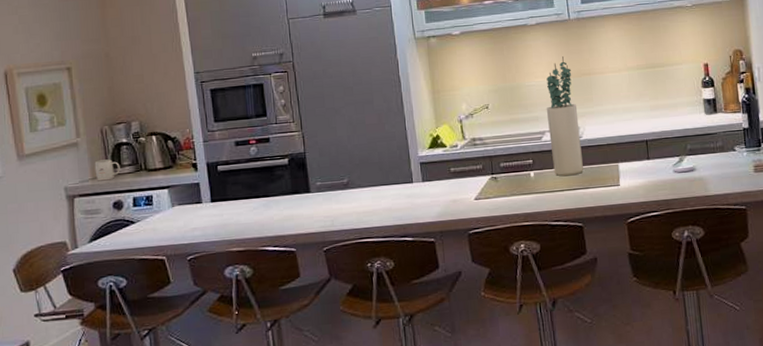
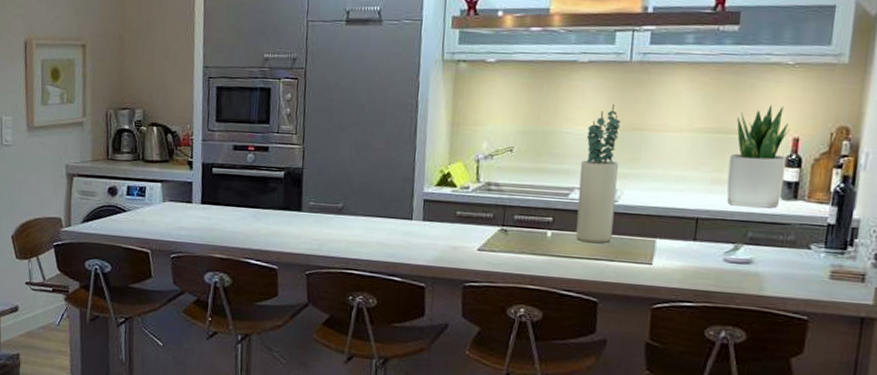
mug: present [94,159,120,181] -> none [95,143,119,165]
planter: none [660,40,705,126] -> present [726,105,791,209]

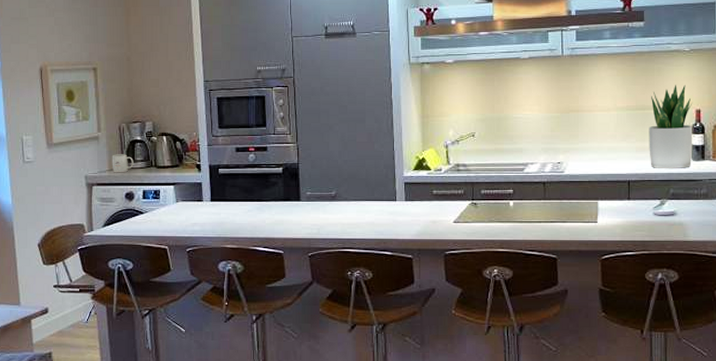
mug: none [95,143,119,165] -> present [112,154,134,173]
vase: present [575,104,621,244] -> none [531,92,562,209]

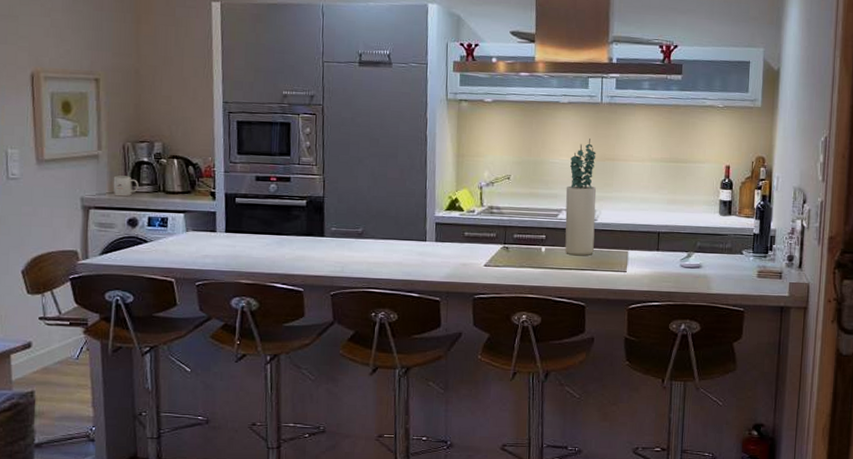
vase: none [531,92,562,209] -> present [565,139,597,256]
planter: present [649,84,693,169] -> none [679,139,723,223]

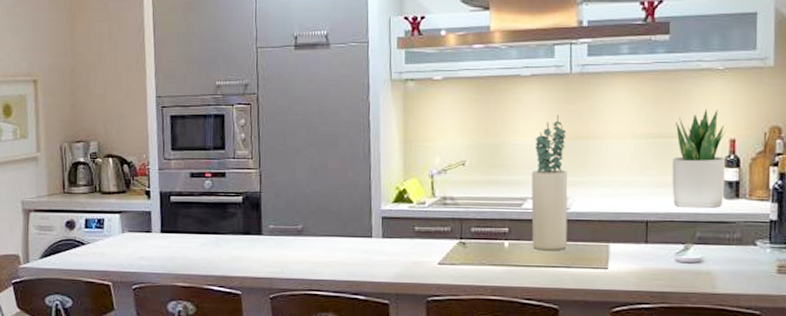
mug: present [113,175,139,197] -> none [51,177,76,199]
planter: none [679,139,723,223] -> present [672,109,727,209]

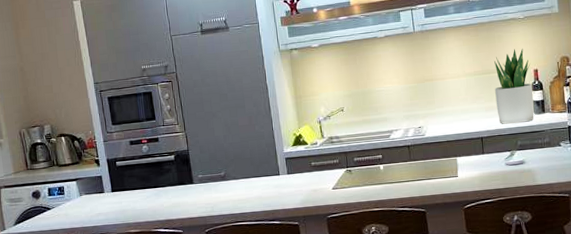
vase: present [531,115,568,251] -> none [393,65,426,169]

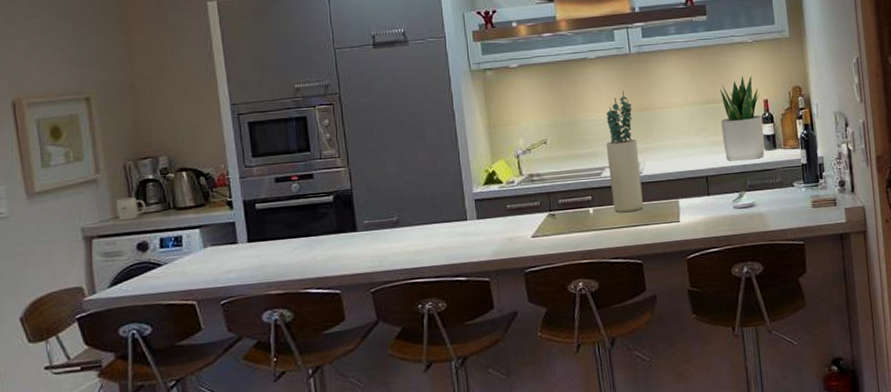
mug: none [15,156,37,175] -> present [116,197,146,221]
vase: none [393,65,426,169] -> present [606,91,643,213]

